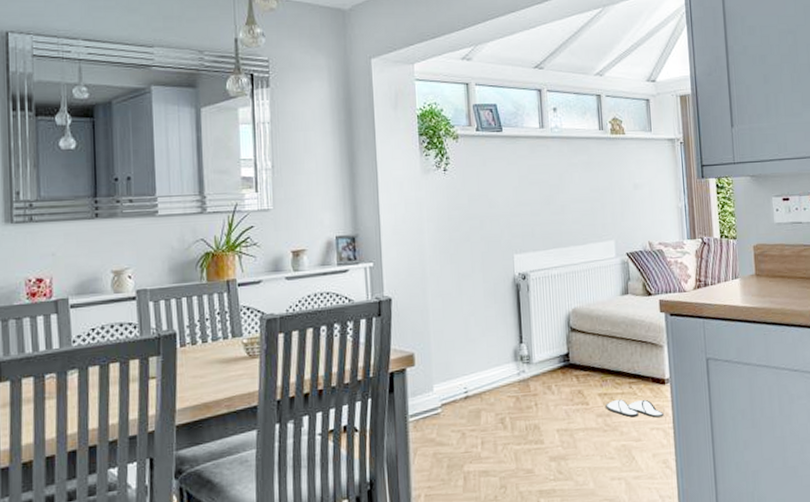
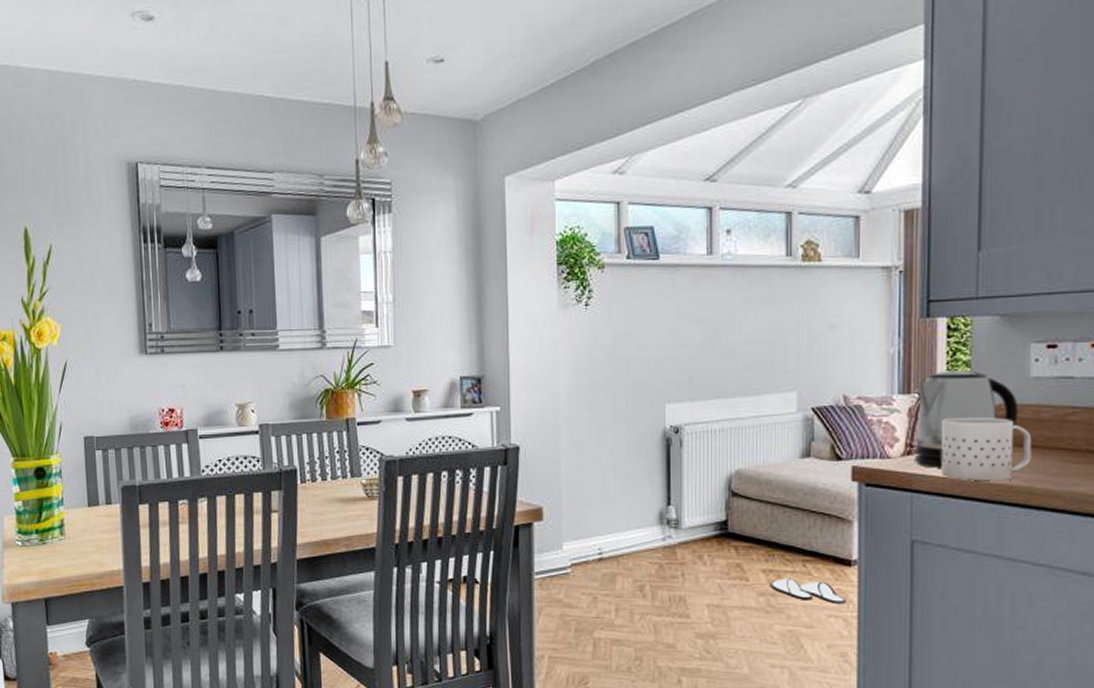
kettle: none [699,219,770,298] -> present [915,370,1019,468]
mug: none [718,255,781,307] -> present [940,416,1032,482]

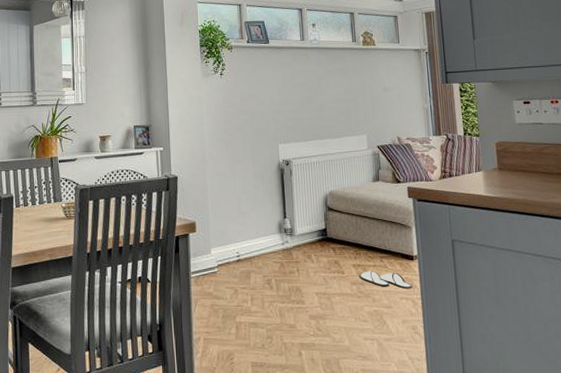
kettle: present [915,370,1019,468] -> none [444,119,512,187]
mug: present [940,416,1032,482] -> none [462,151,523,197]

